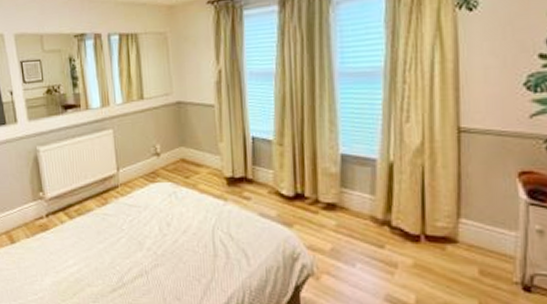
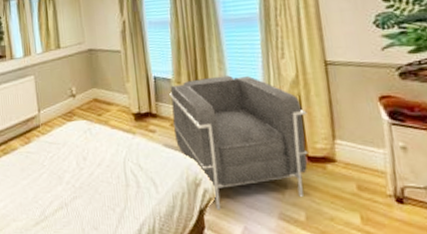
armchair: none [267,139,430,288] -> present [168,75,308,210]

